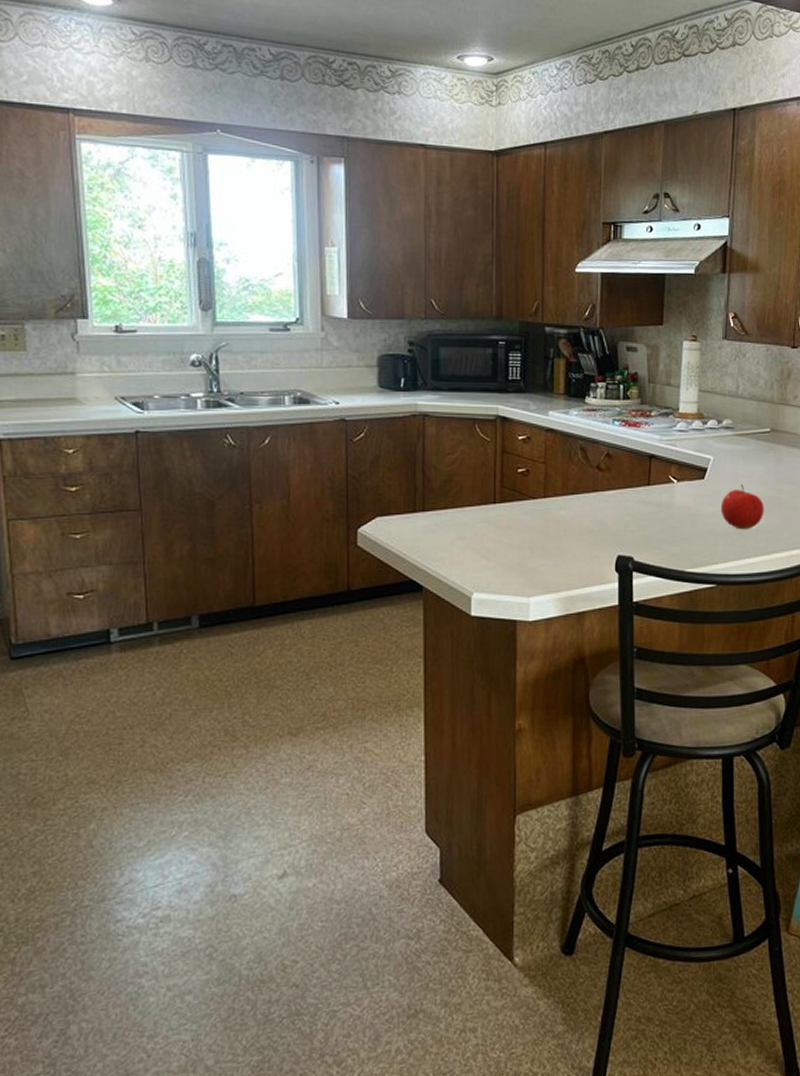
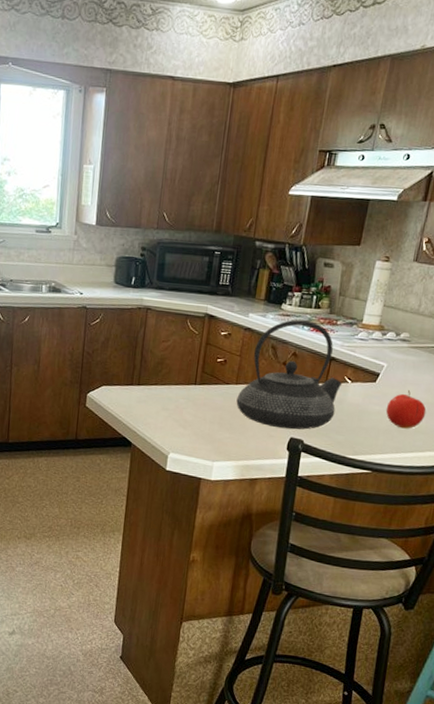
teapot: none [547,414,668,546] -> present [236,319,343,430]

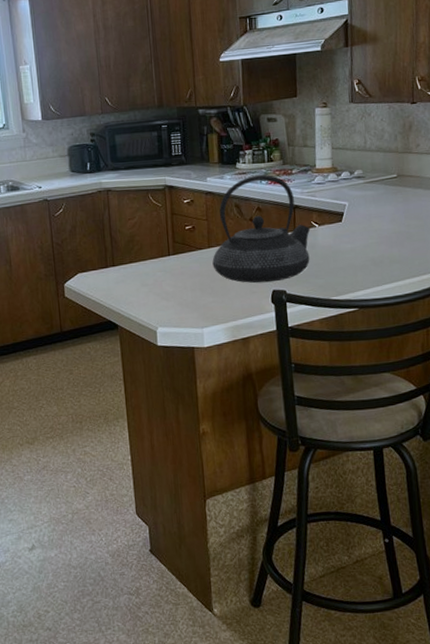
fruit: present [385,390,427,429] -> none [357,223,396,262]

